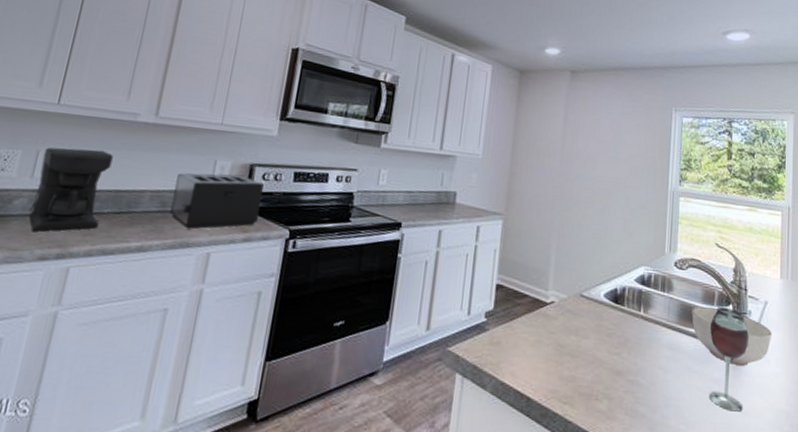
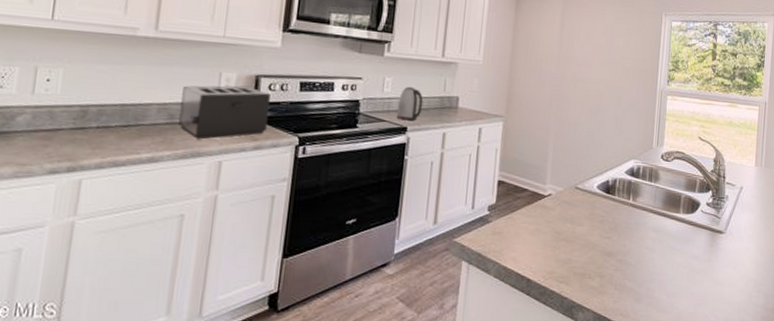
coffee maker: present [28,147,114,232] -> none [33,63,116,146]
kettle: none [390,179,420,217] -> present [396,86,424,121]
bowl: present [691,306,773,366] -> none [675,193,746,243]
wineglass: present [709,306,750,412] -> none [688,192,726,282]

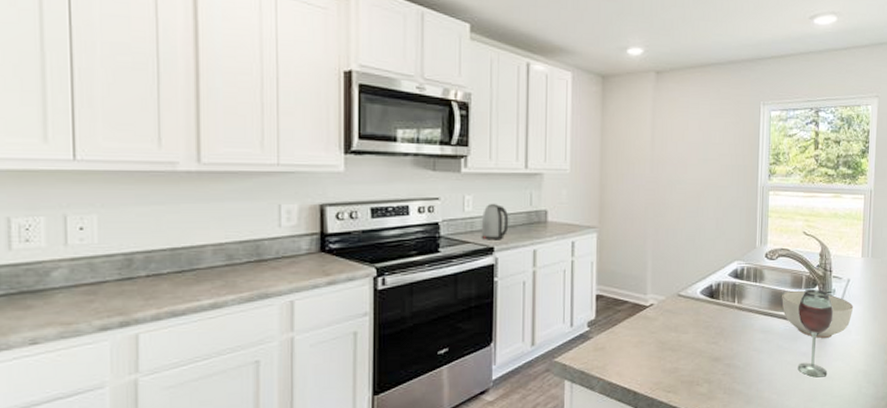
toaster: present [178,85,270,140] -> none [239,217,339,280]
bowl: none [675,193,746,243] -> present [782,290,854,338]
wineglass: none [688,192,726,282] -> present [797,288,834,378]

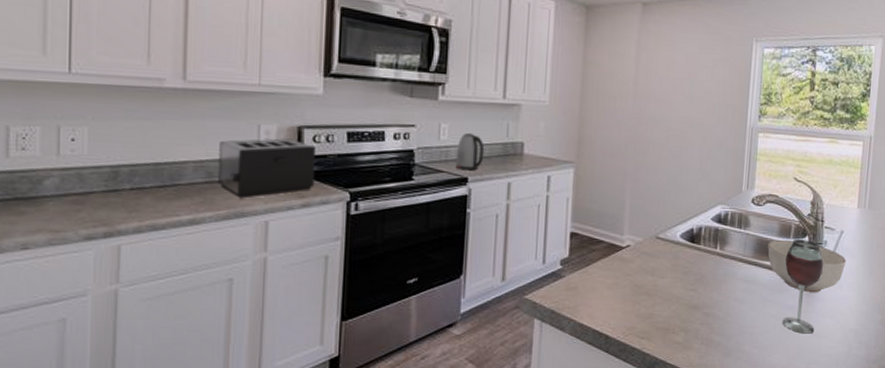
toaster: none [239,217,339,280] -> present [218,138,315,199]

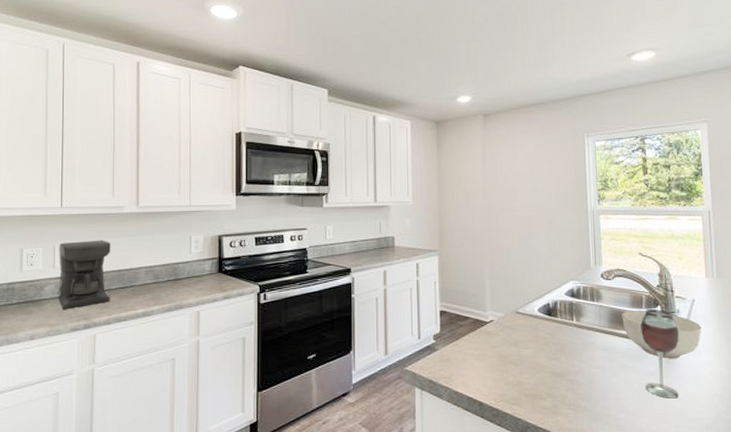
coffee maker: none [63,121,144,211] -> present [57,240,111,309]
toaster: present [218,138,315,199] -> none [163,245,232,294]
kettle: present [455,132,485,171] -> none [340,231,363,263]

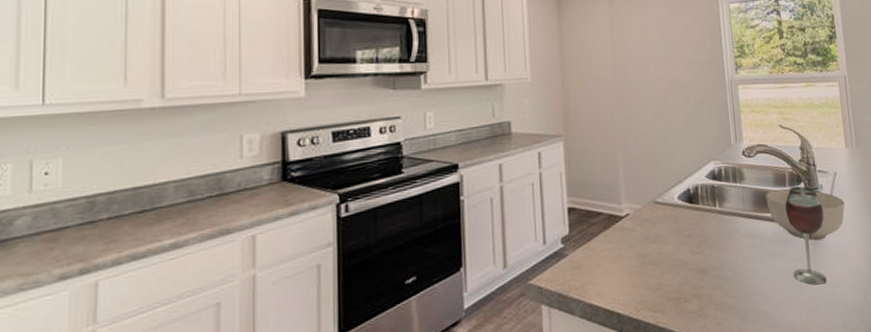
coffee maker: present [57,240,111,309] -> none [35,147,122,250]

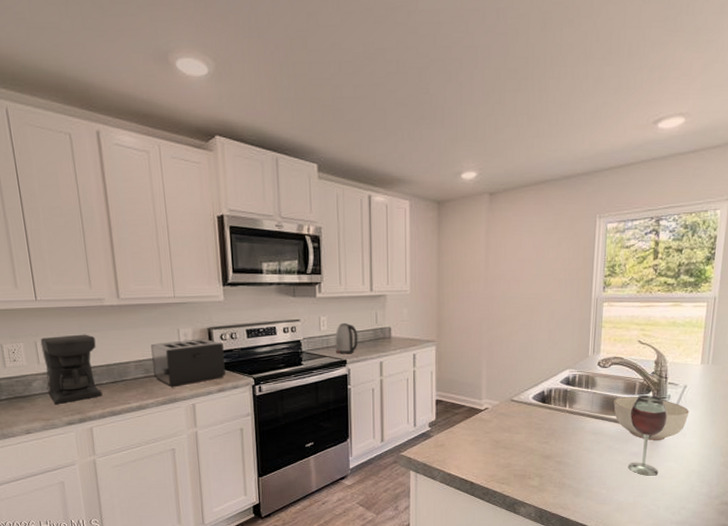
coffee maker: none [35,147,122,250] -> present [40,334,102,404]
toaster: none [201,145,301,215] -> present [151,338,226,388]
kettle: none [443,117,473,158] -> present [335,322,359,354]

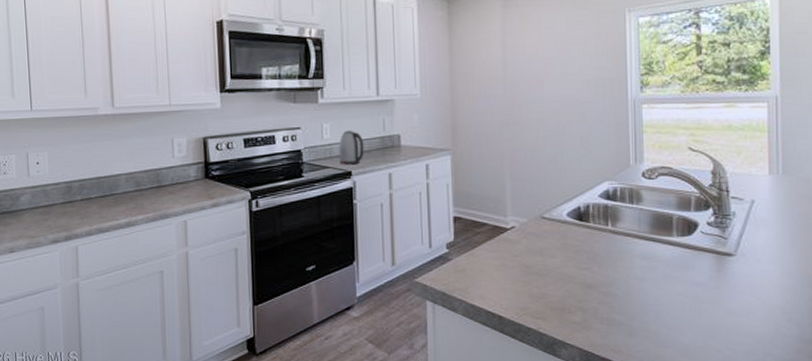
coffee maker: present [40,334,102,404] -> none [32,145,90,220]
toaster: present [151,338,226,388] -> none [143,148,220,203]
bowl: present [613,396,690,440] -> none [666,213,762,267]
wineglass: present [628,394,668,476] -> none [687,211,735,312]

